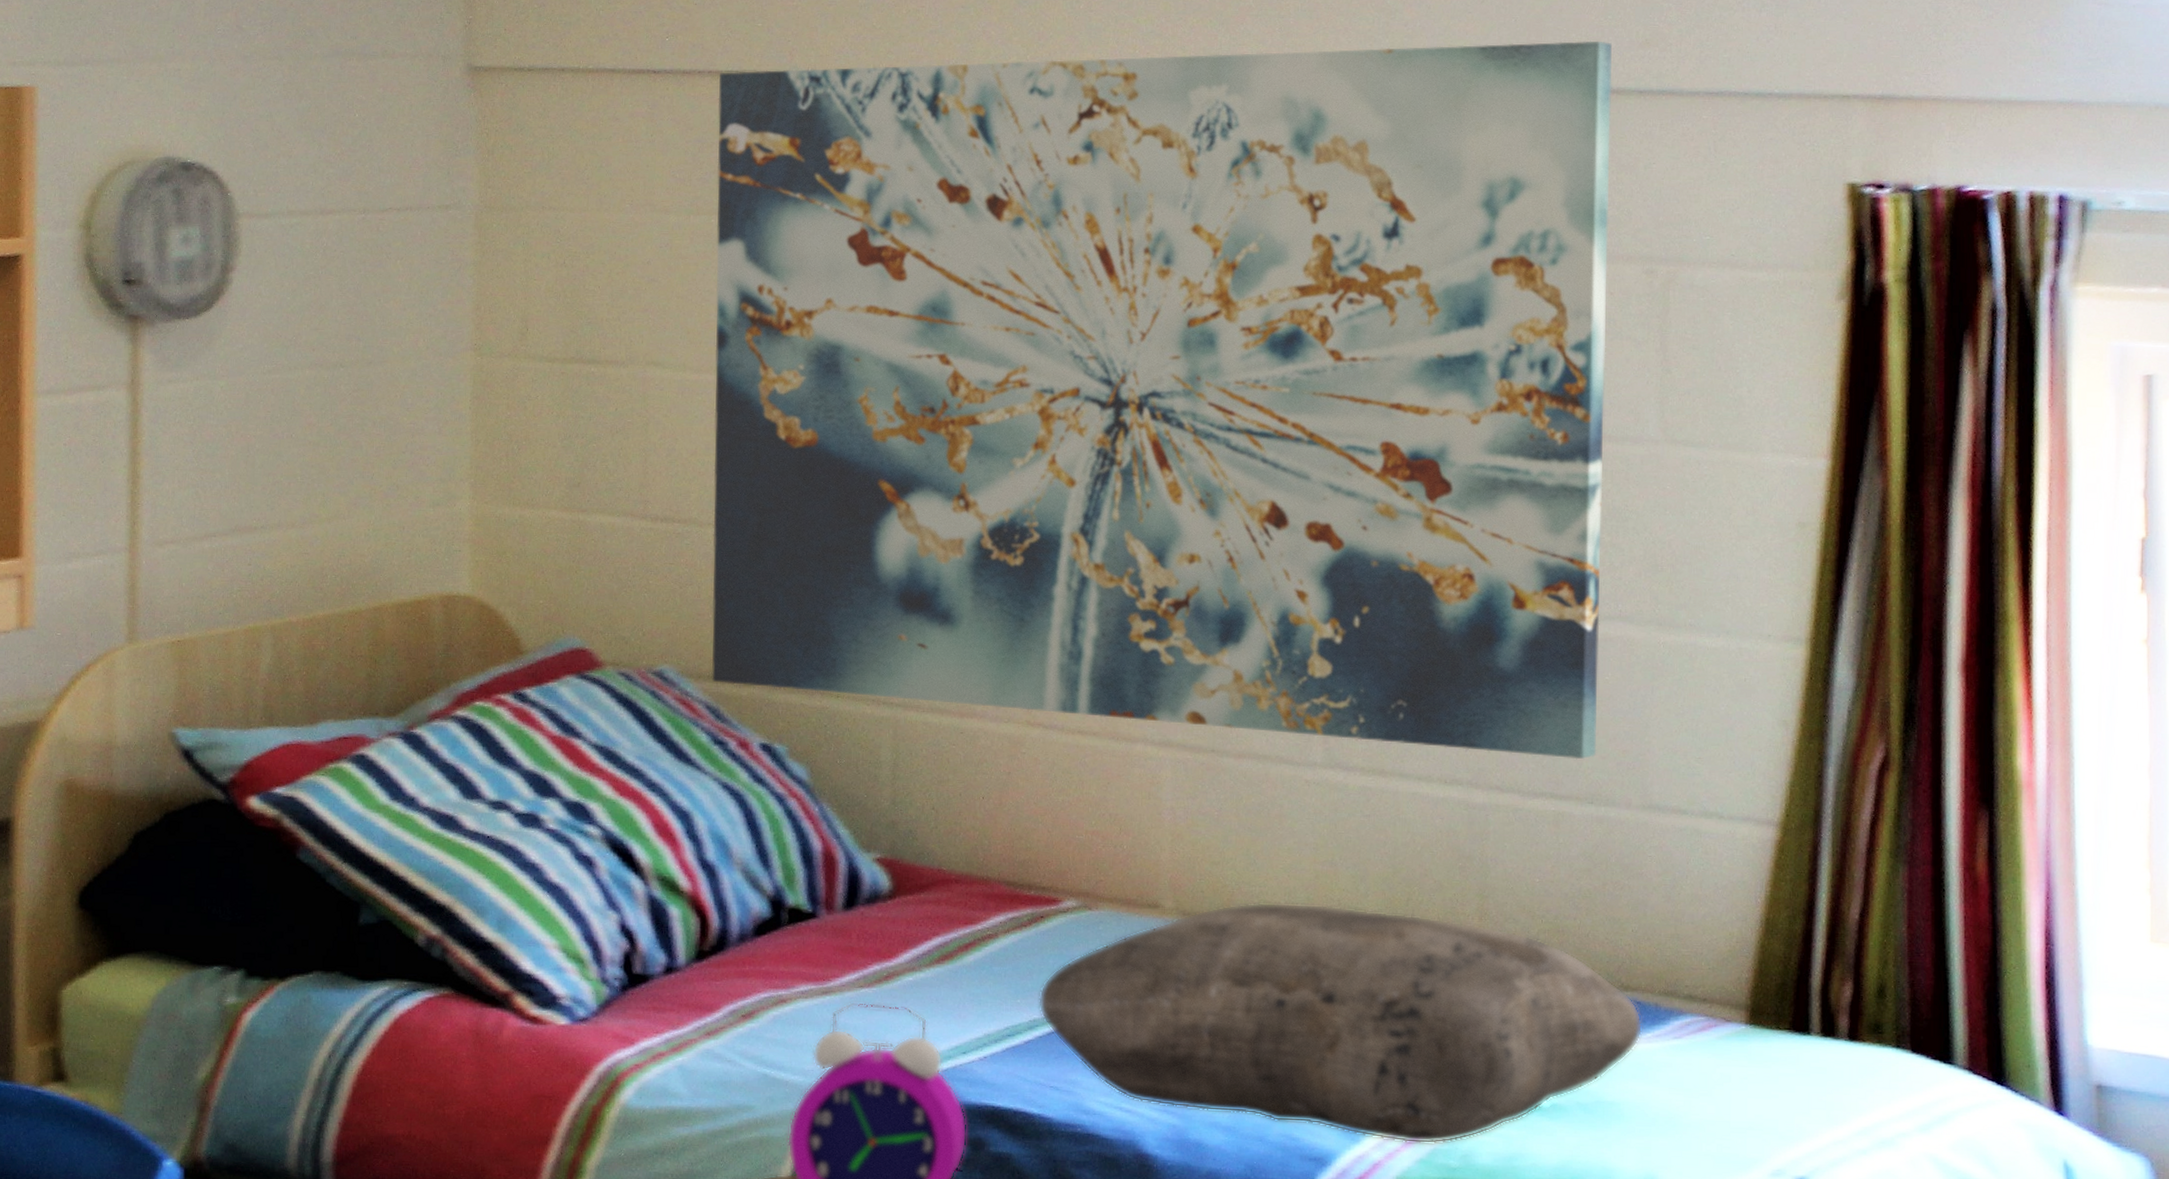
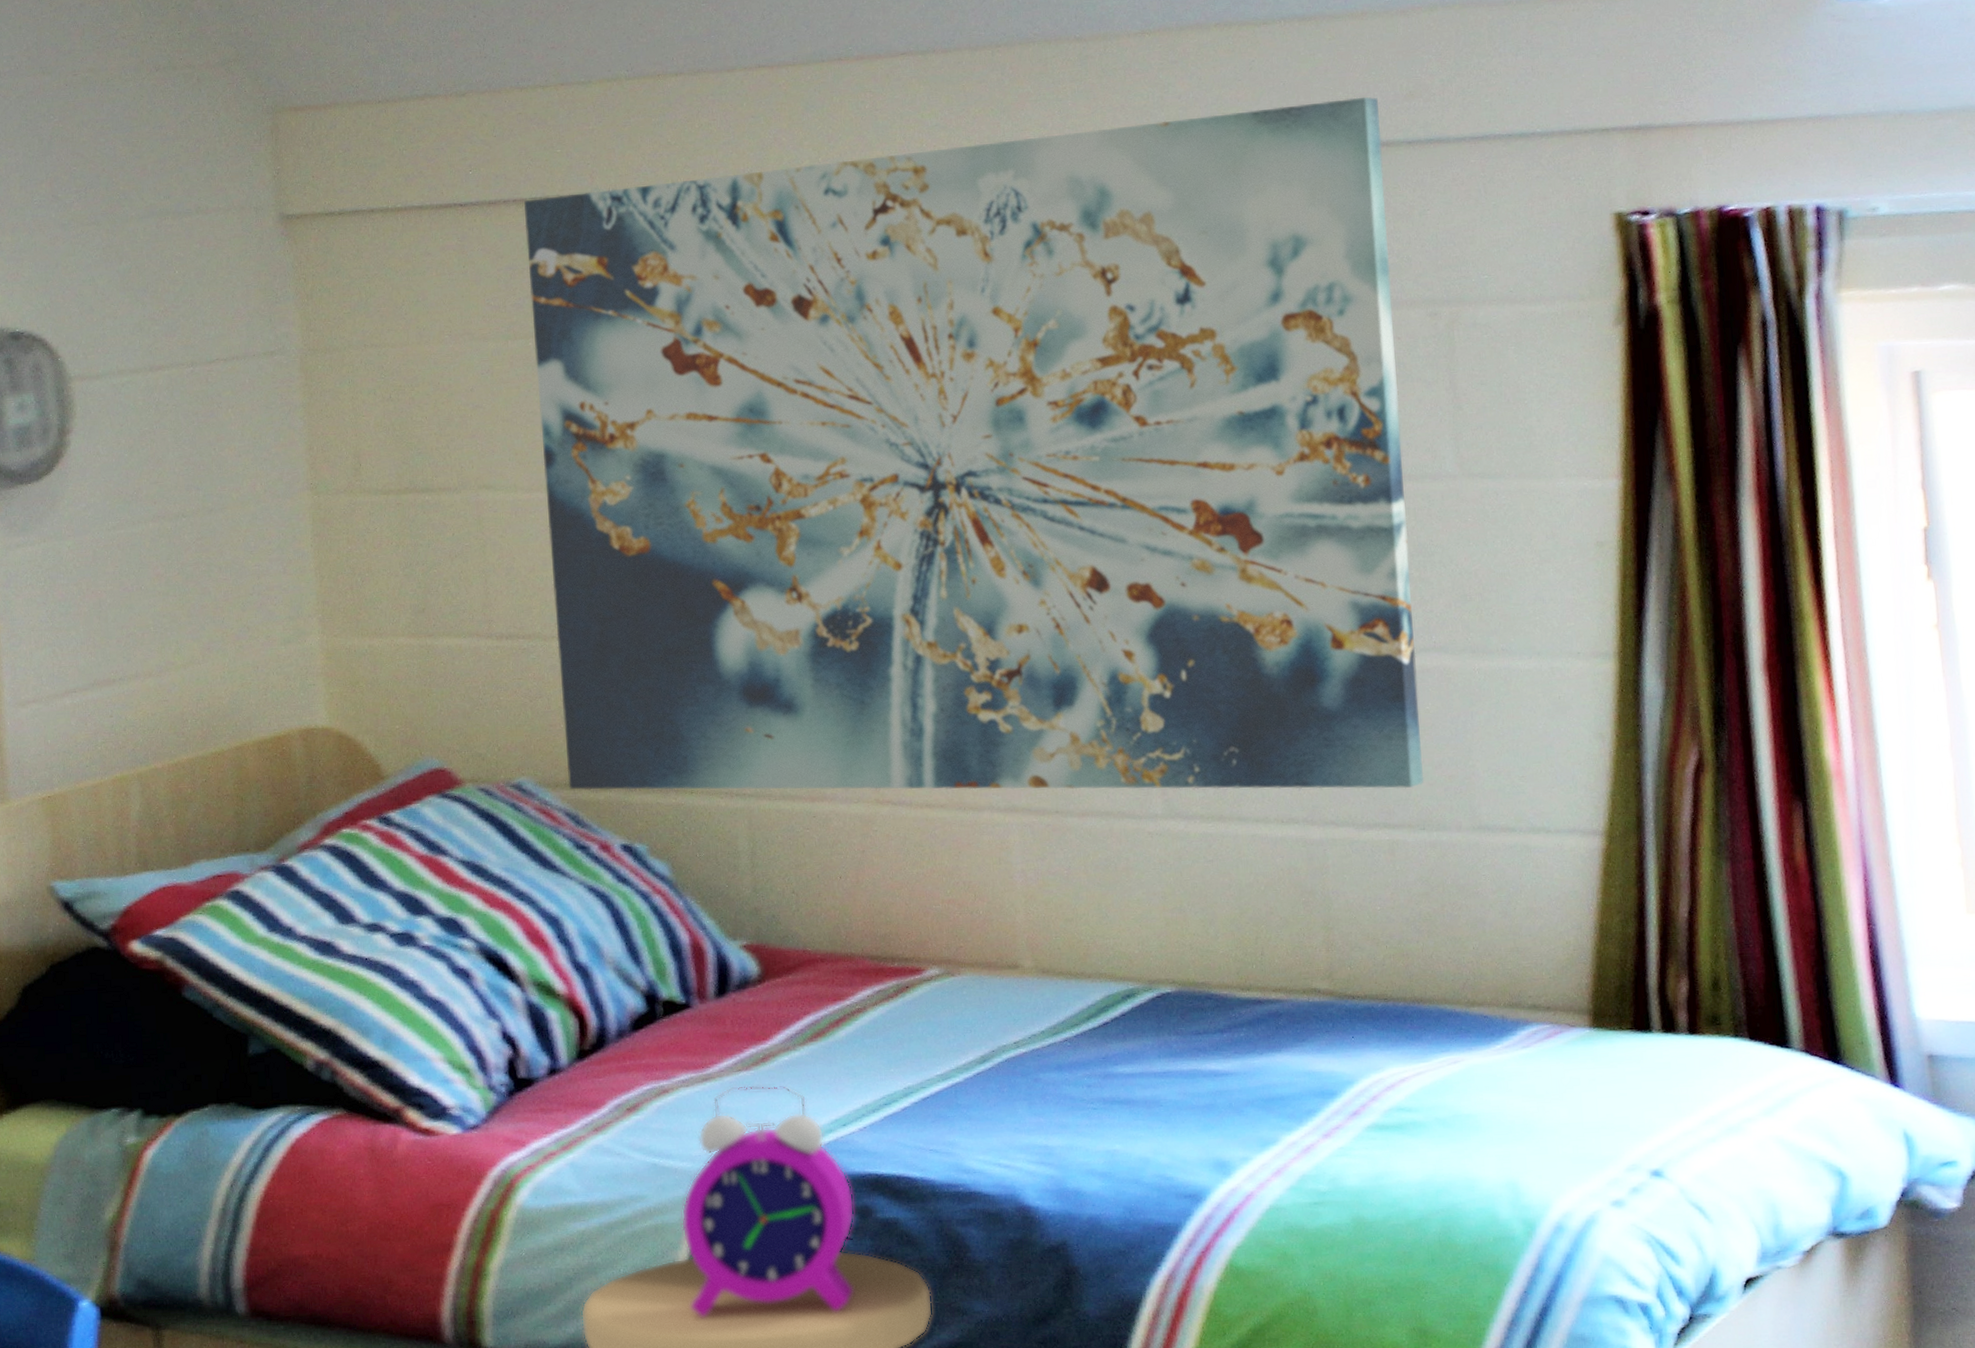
cushion: present [1039,902,1643,1145] -> none [911,950,1492,1173]

